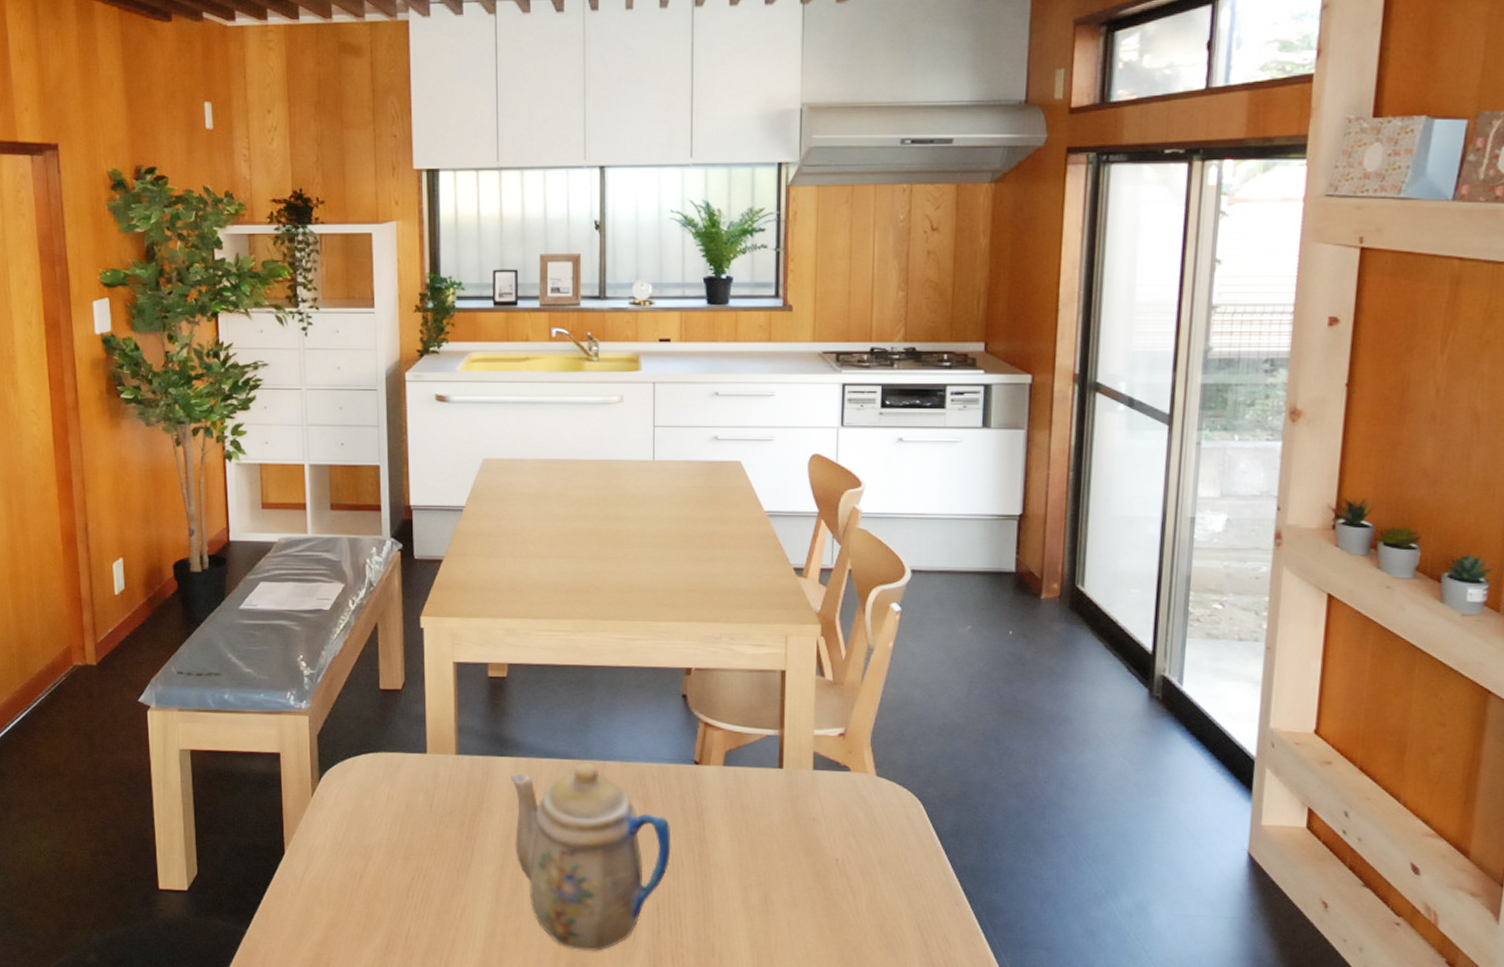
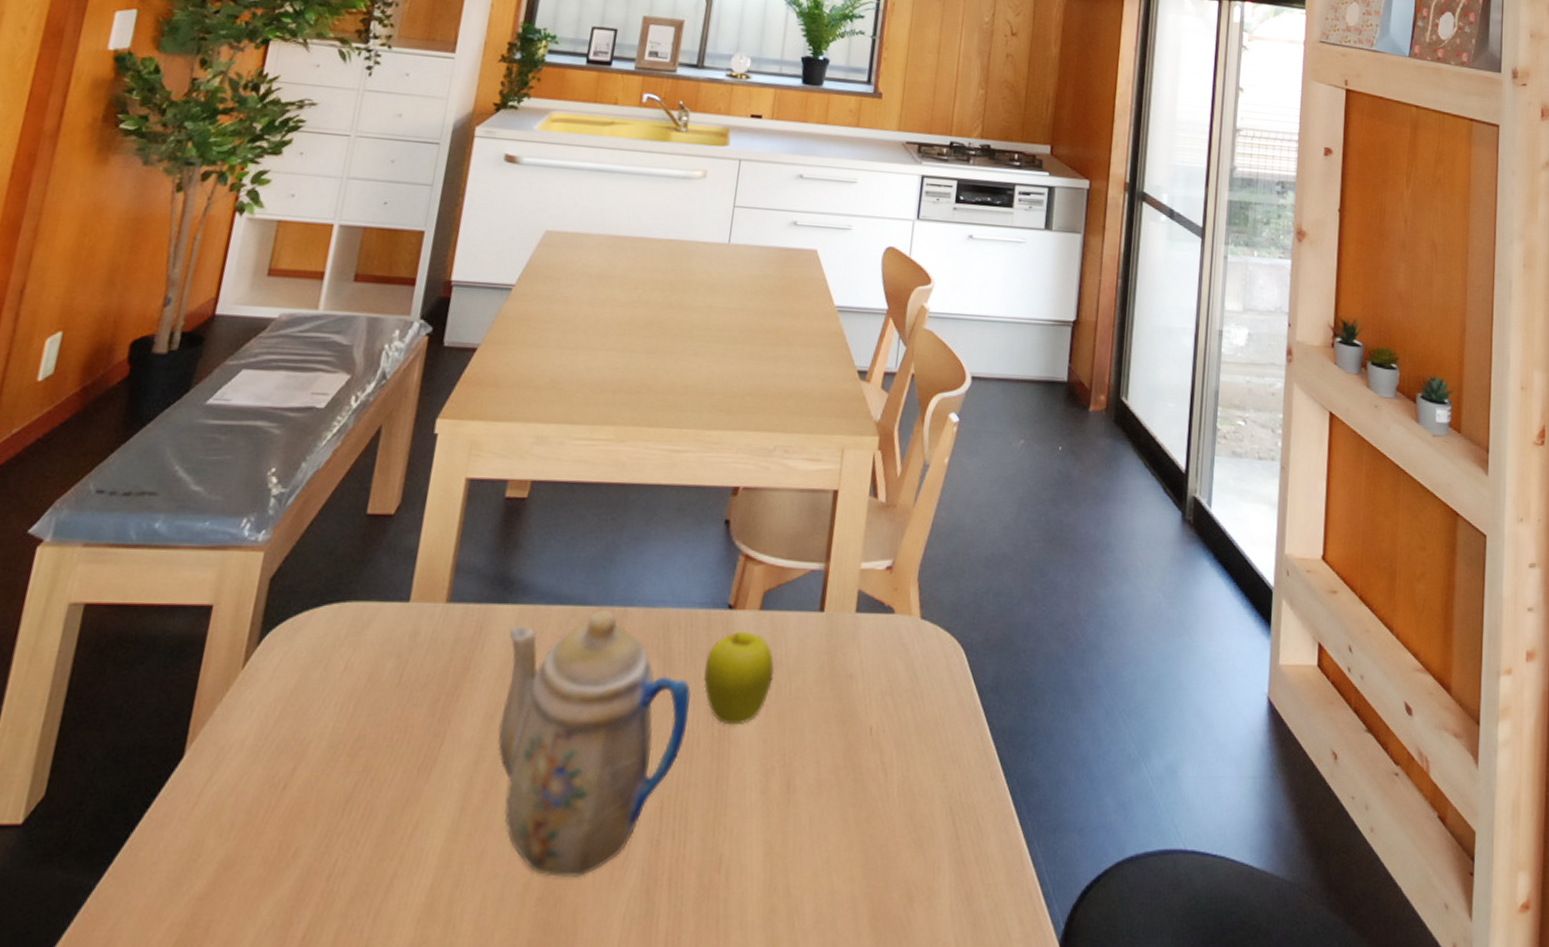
fruit: none [679,782,743,852] -> present [704,632,775,726]

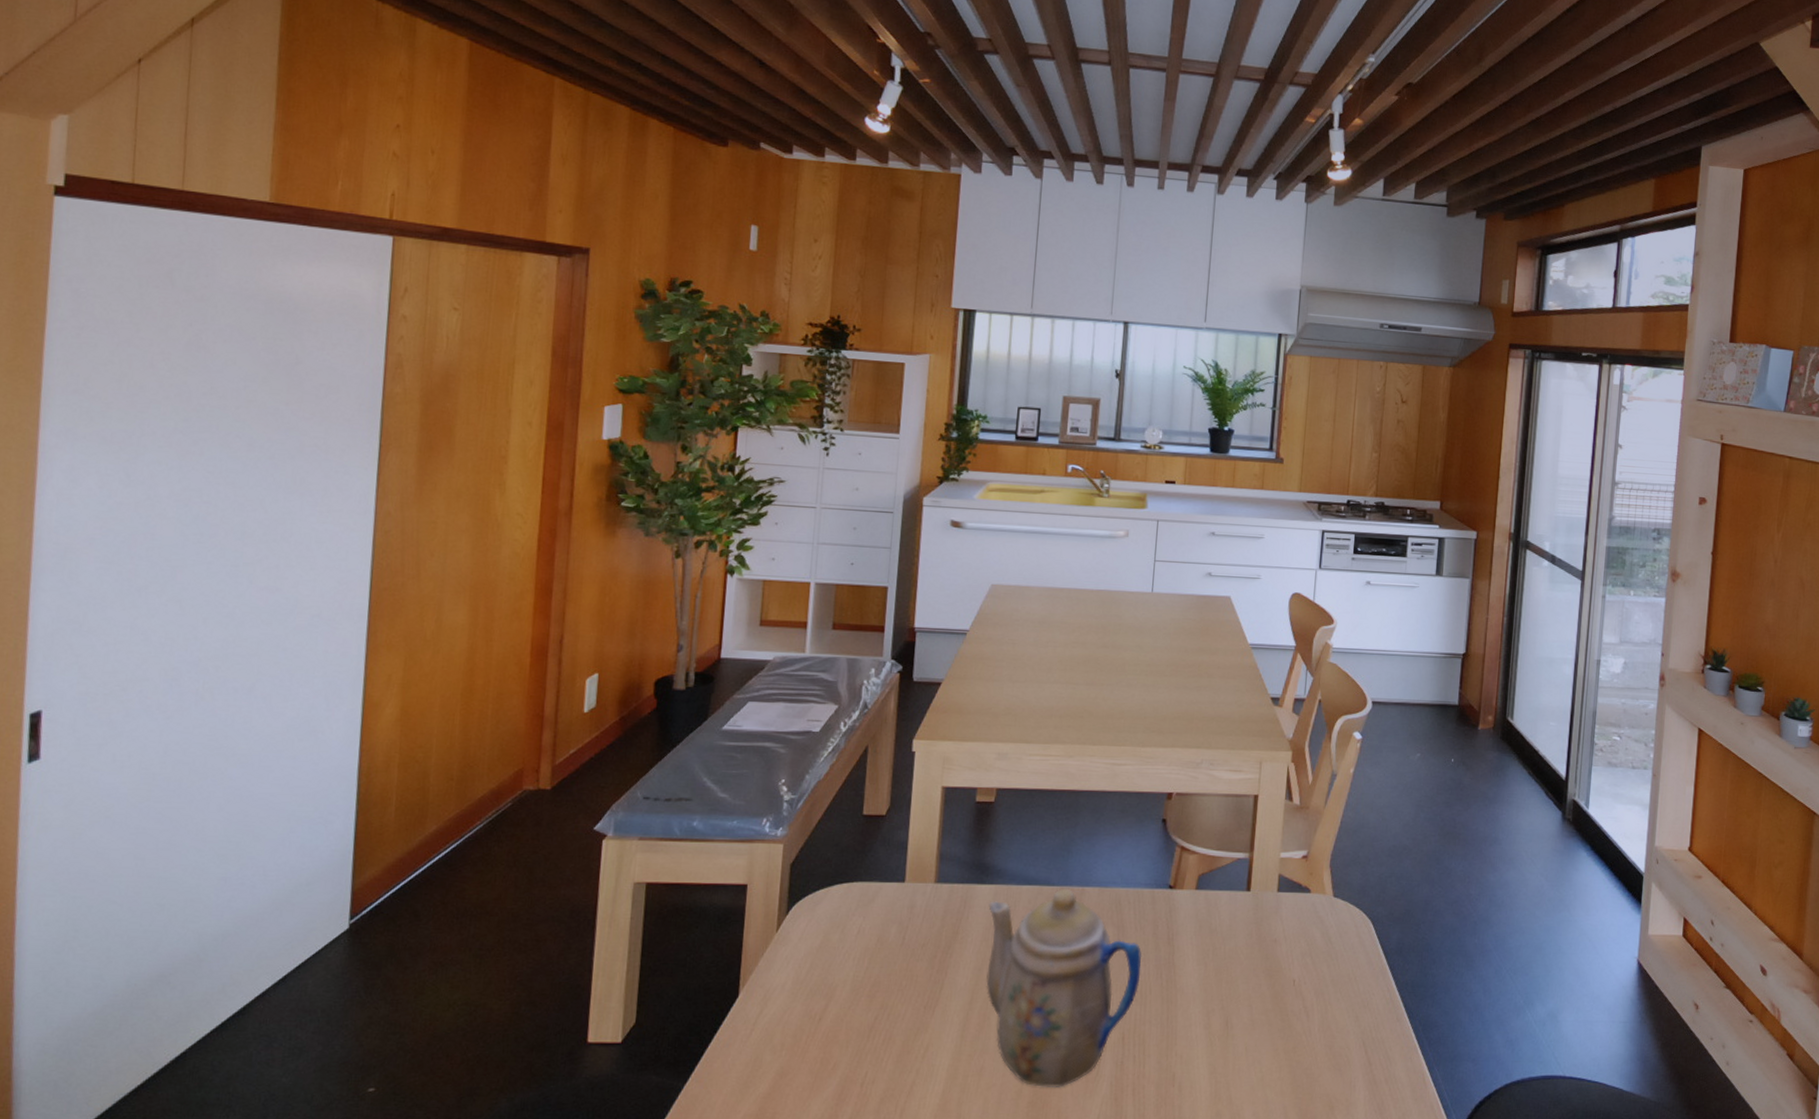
fruit: present [704,632,775,726] -> none [1151,906,1211,978]

